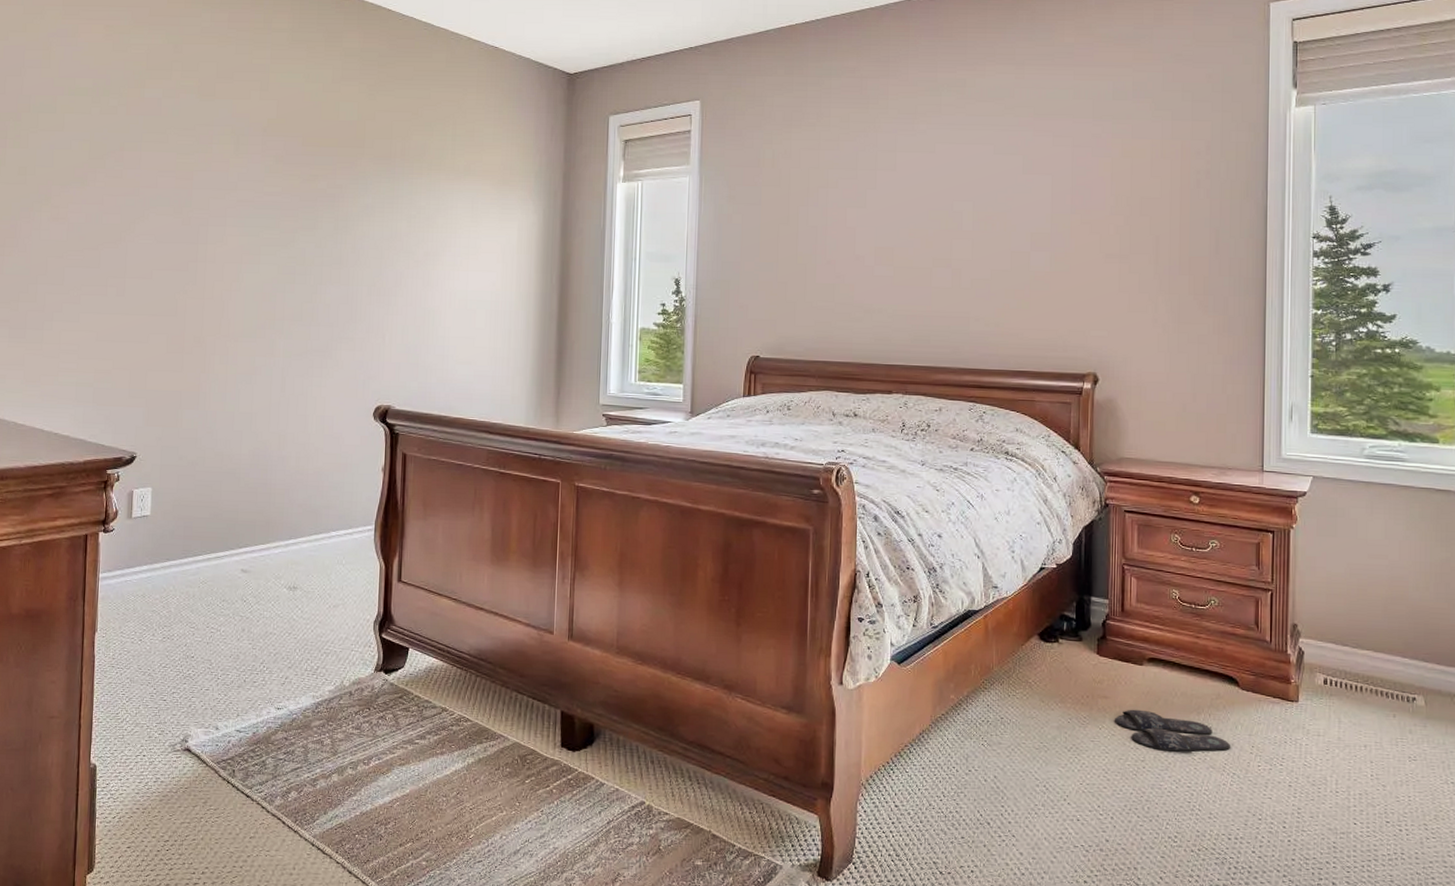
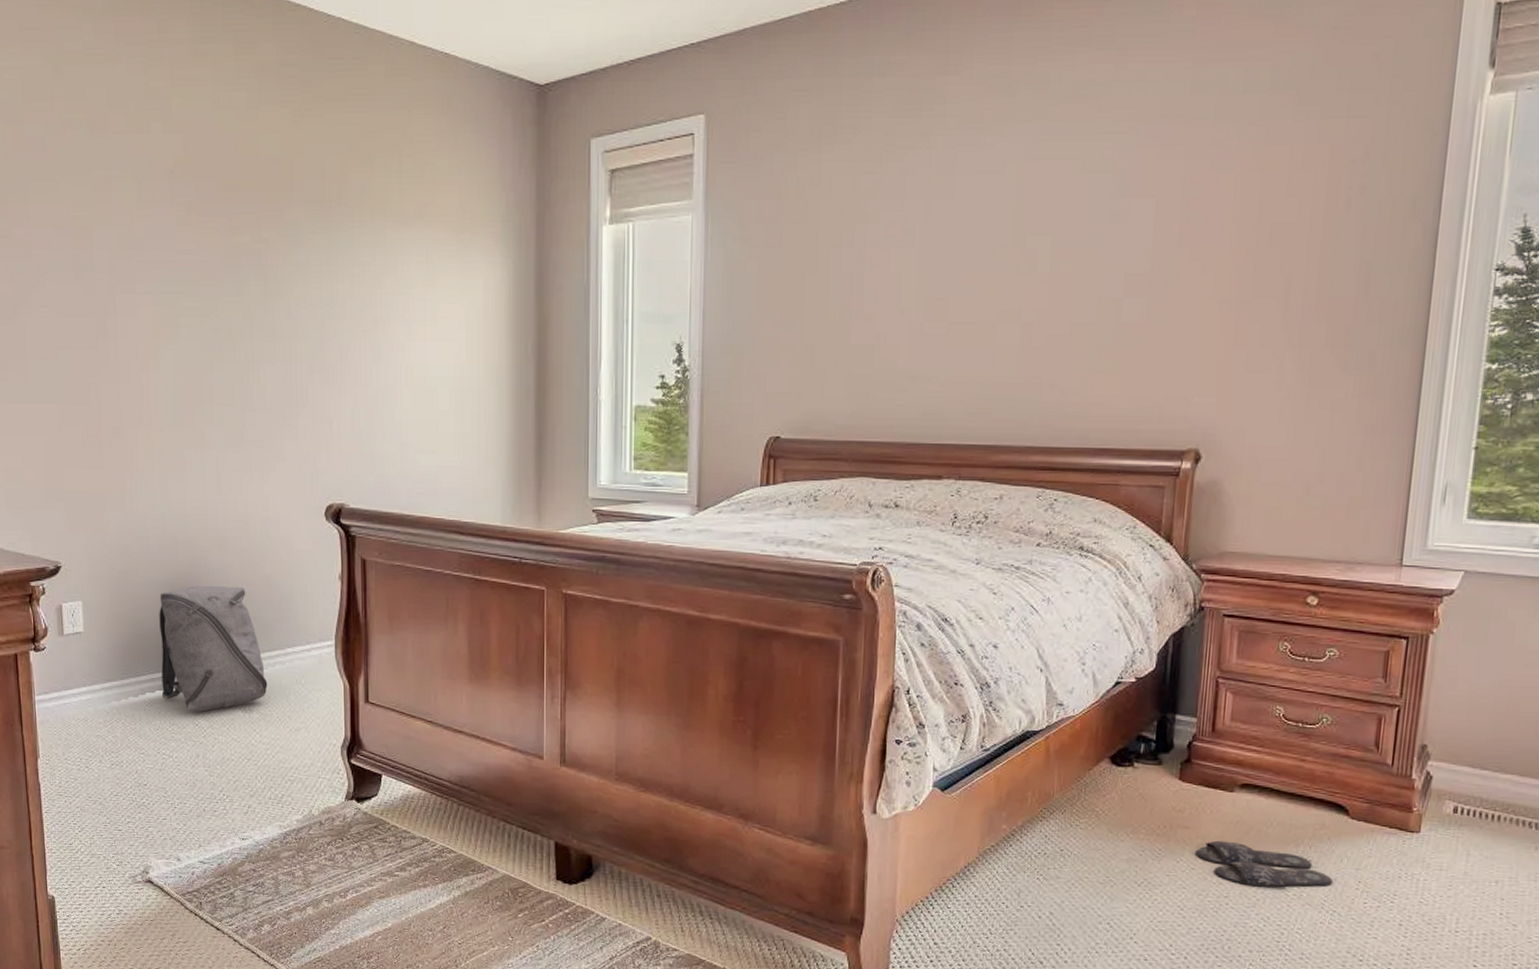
backpack: none [215,475,312,589] -> present [159,585,268,712]

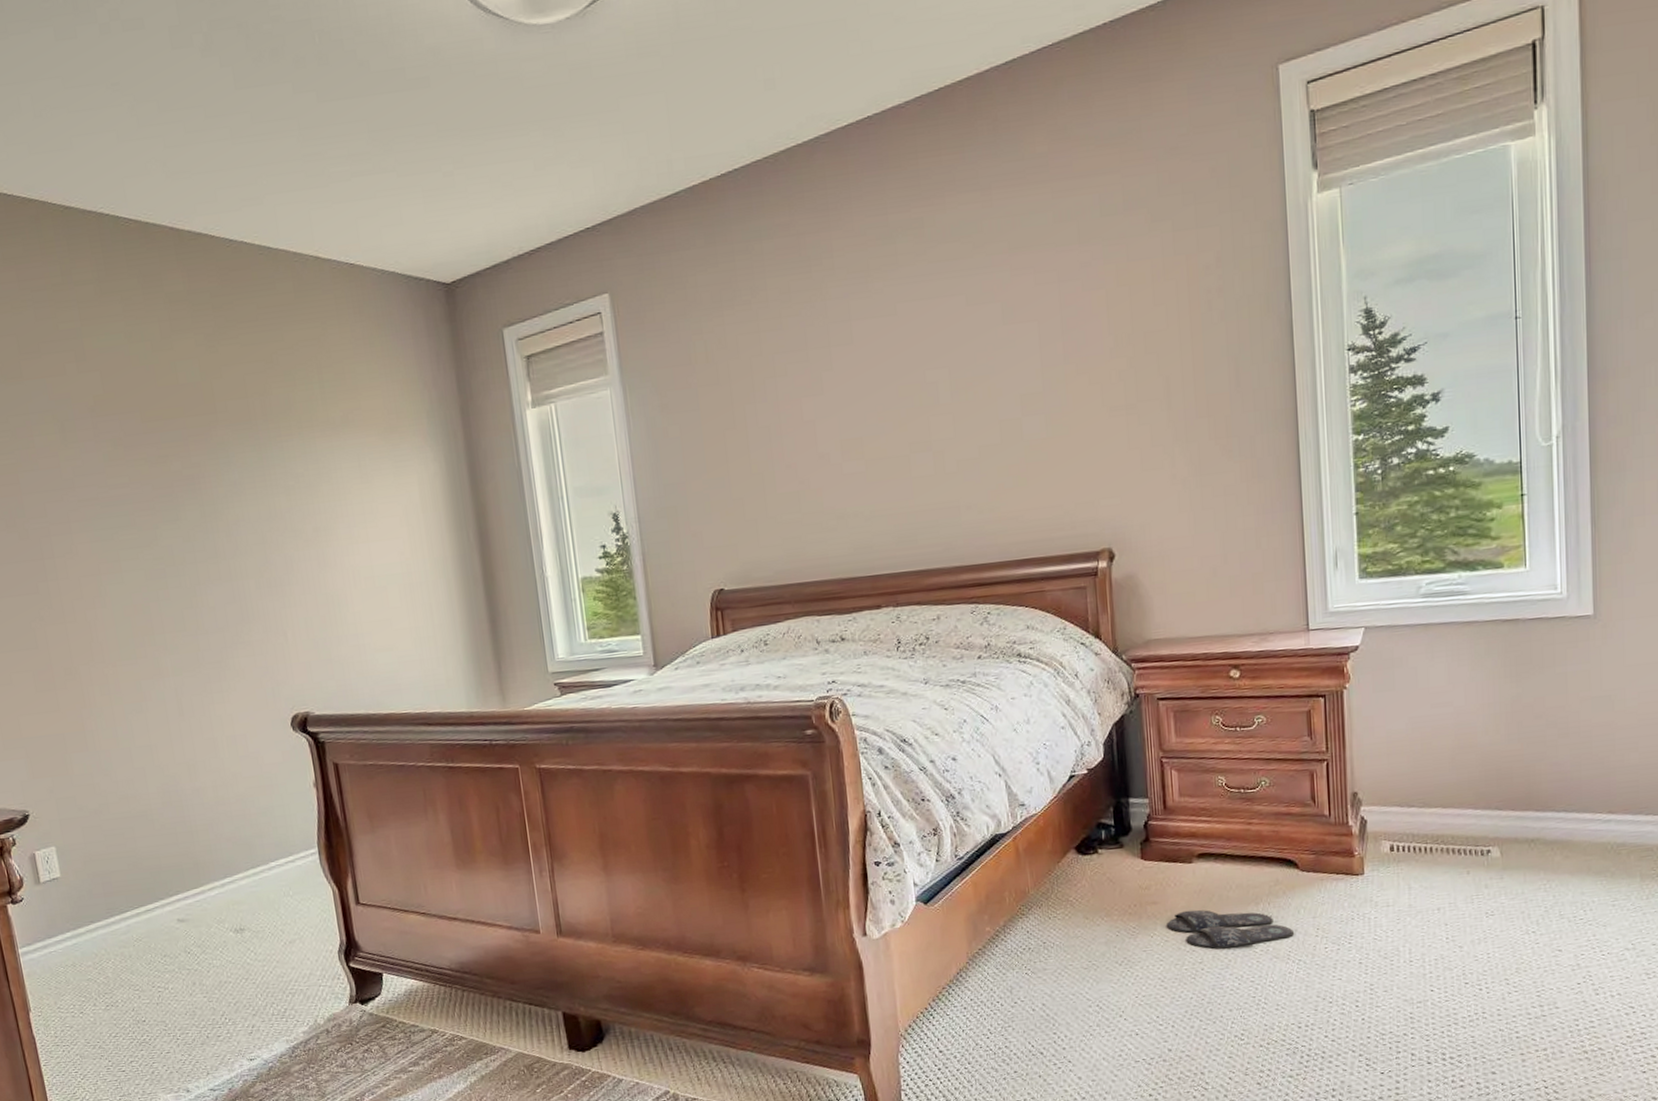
backpack: present [159,585,268,712] -> none [134,809,256,940]

